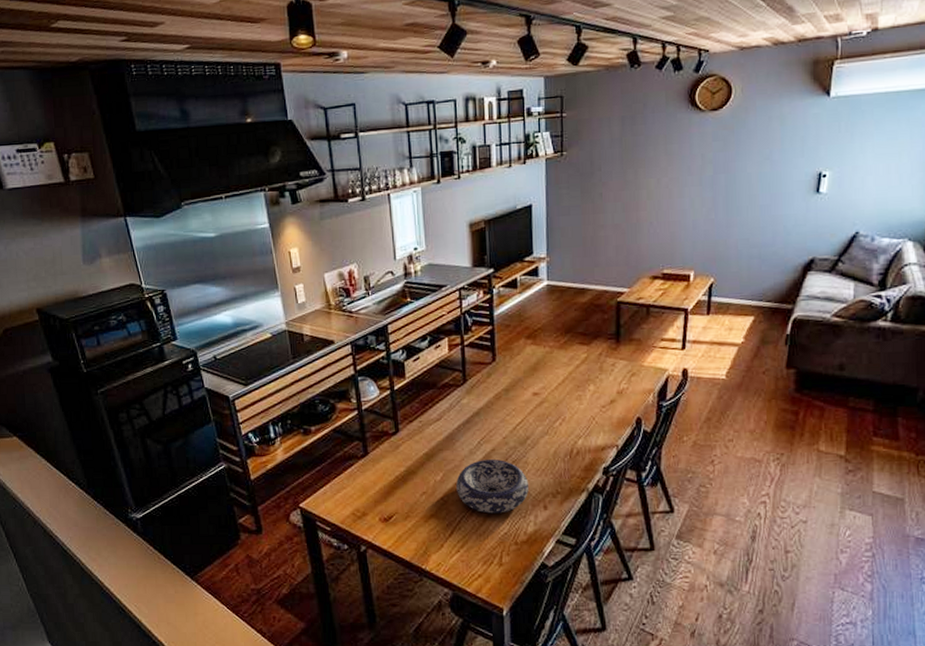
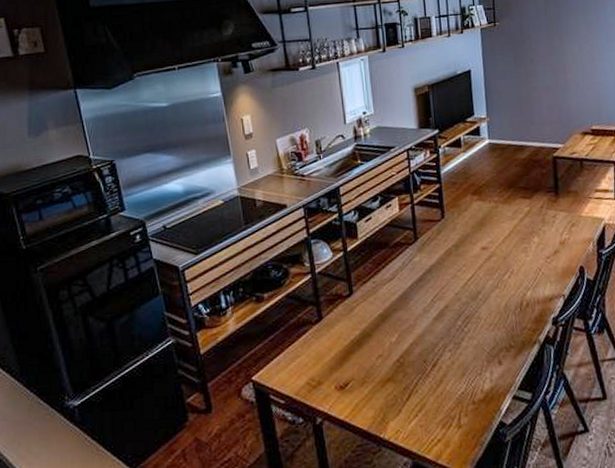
decorative bowl: present [456,459,530,514] -> none [411,316,484,373]

